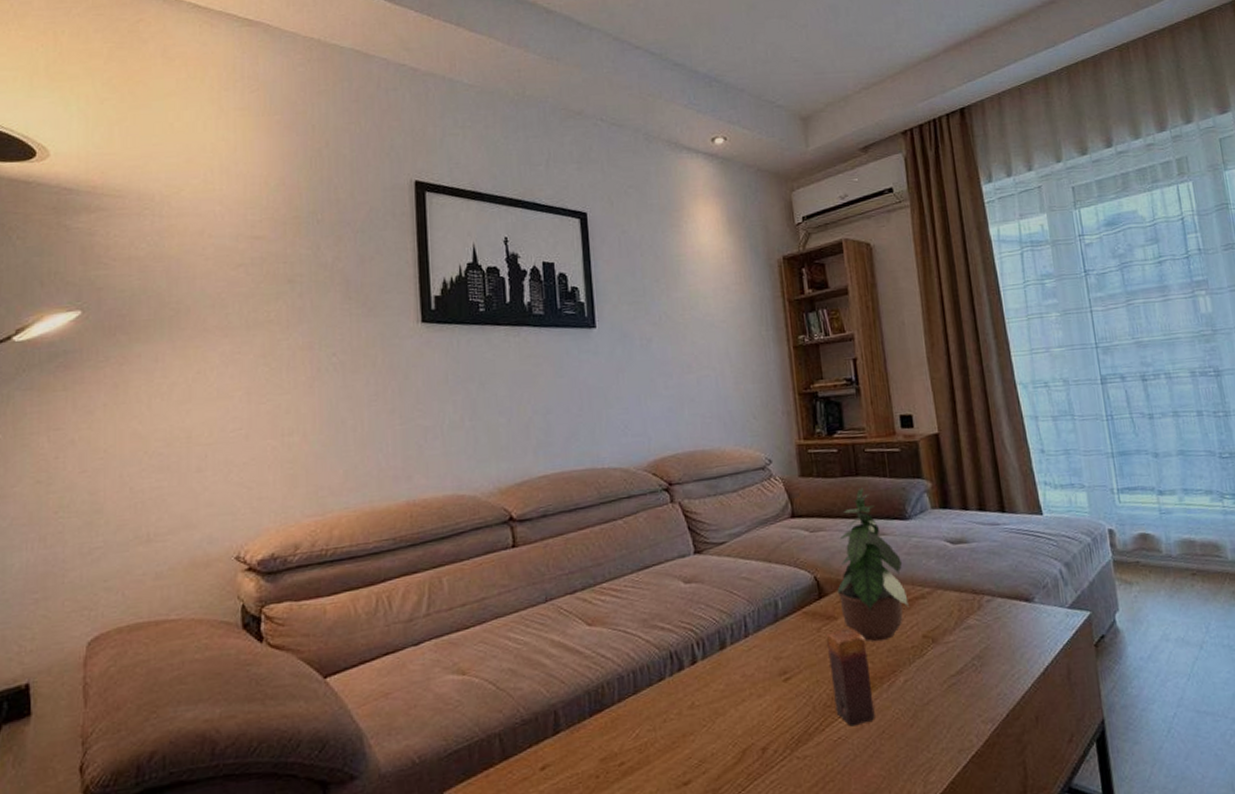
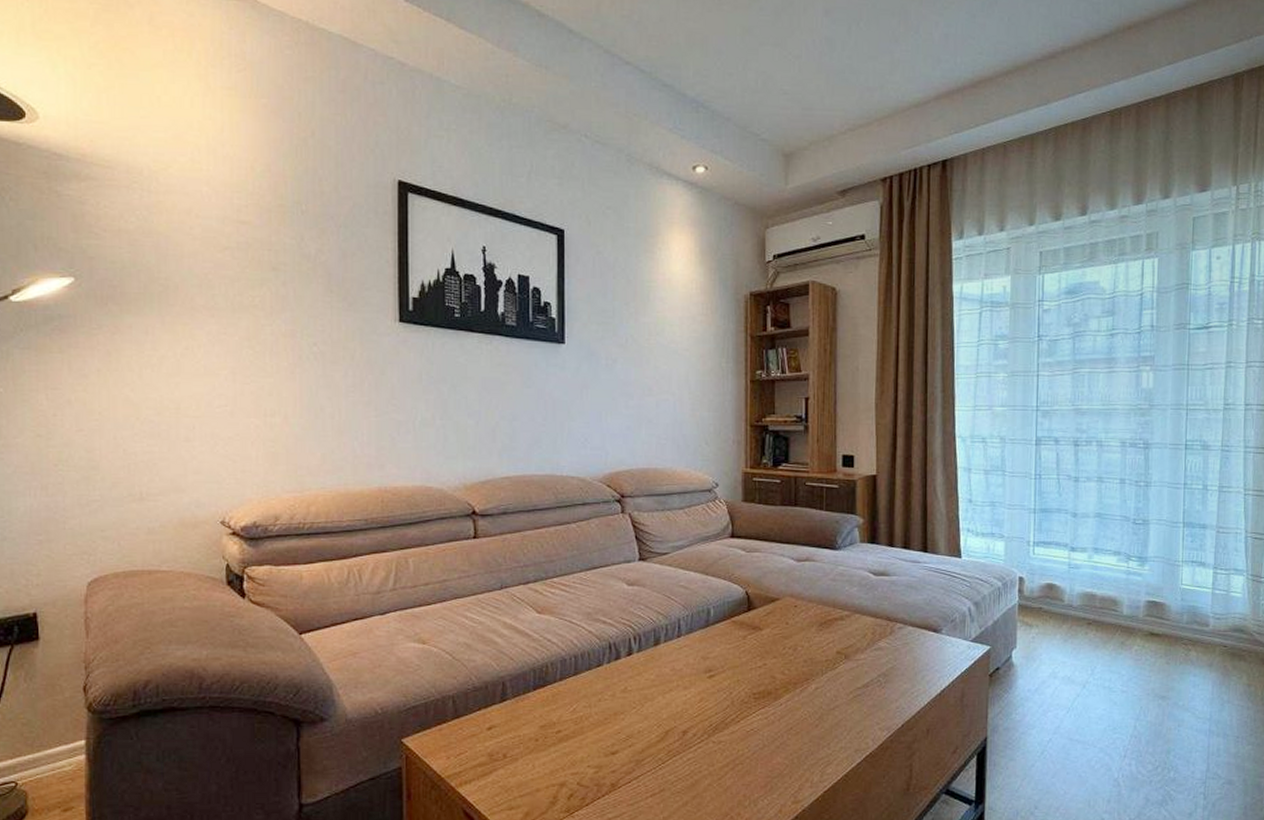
candle: present [825,626,875,727] -> none [750,637,786,721]
potted plant: present [836,487,909,641] -> none [764,517,828,652]

